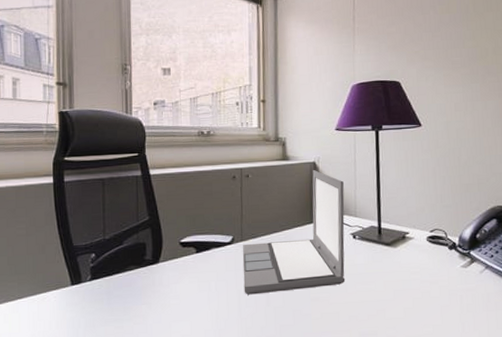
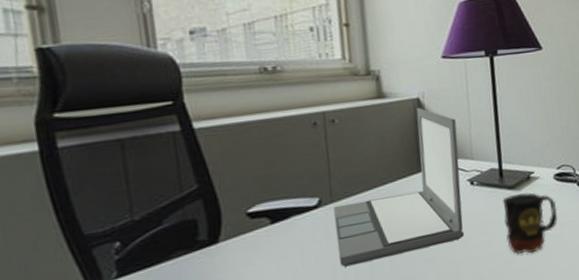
mug: none [380,250,429,305] -> present [502,192,558,254]

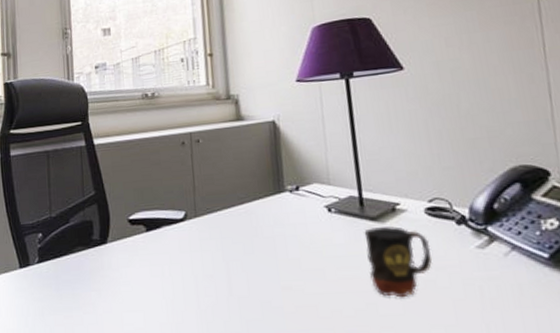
laptop: present [334,107,465,267] -> none [197,129,323,282]

